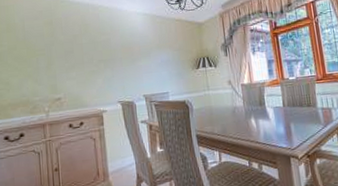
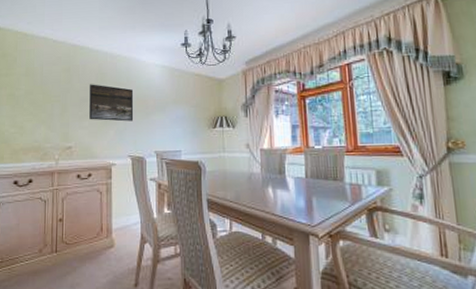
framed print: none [74,35,121,71] -> present [89,84,134,122]

